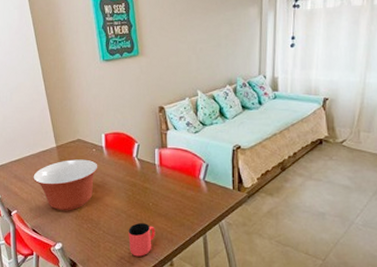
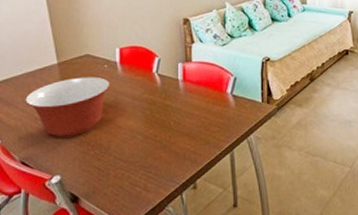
cup: present [128,223,156,257] -> none [145,144,177,183]

